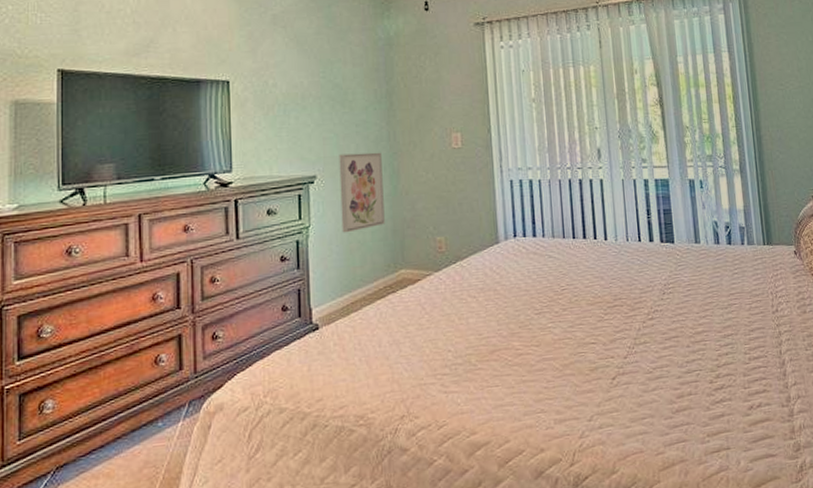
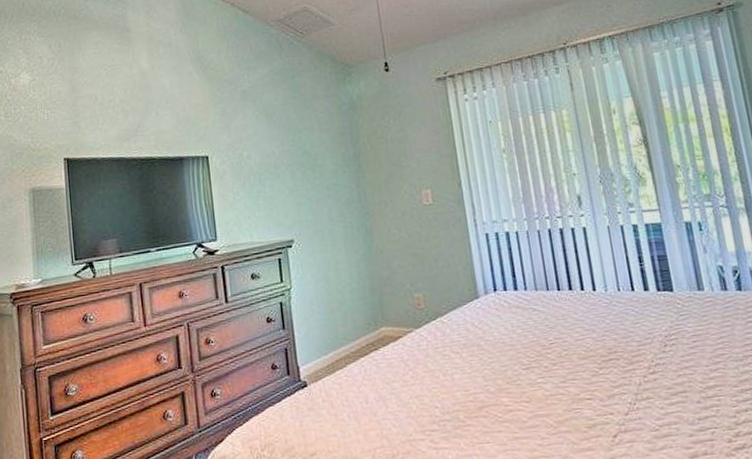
wall art: present [339,152,385,233] -> none [313,213,362,294]

